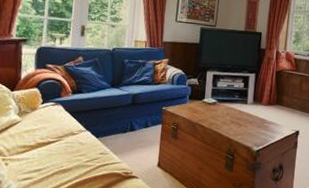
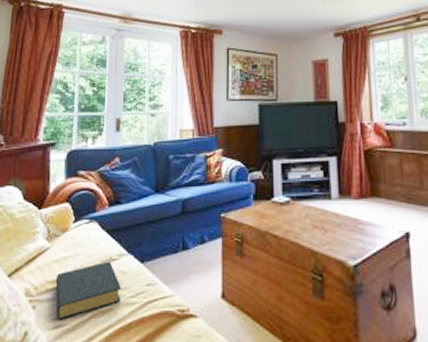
hardback book: none [25,135,80,174] -> present [55,261,121,320]

